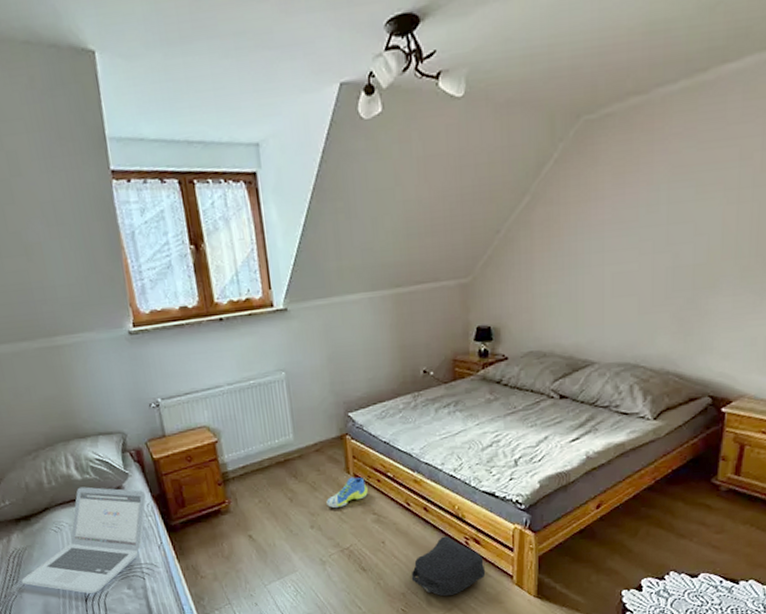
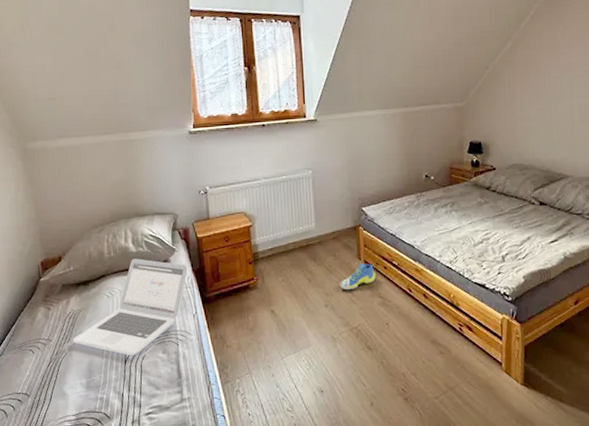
backpack: present [411,536,486,597] -> none [411,322,478,379]

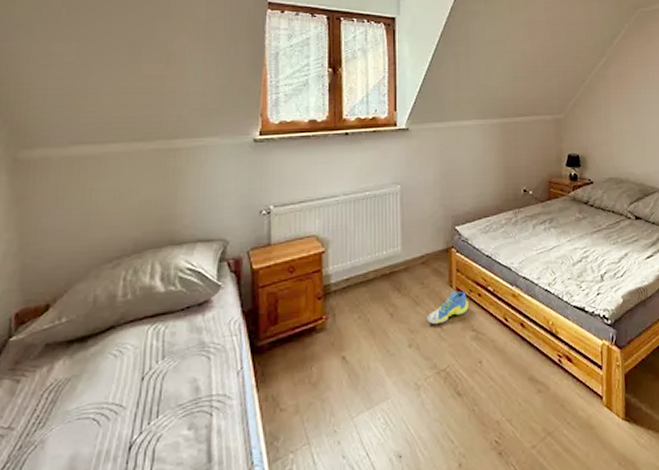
laptop: present [72,258,188,356] -> none [49,300,236,439]

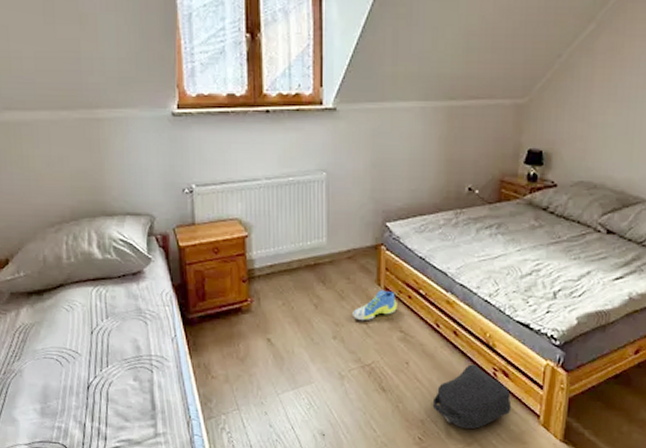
backpack: none [506,354,578,424] -> present [432,364,512,429]

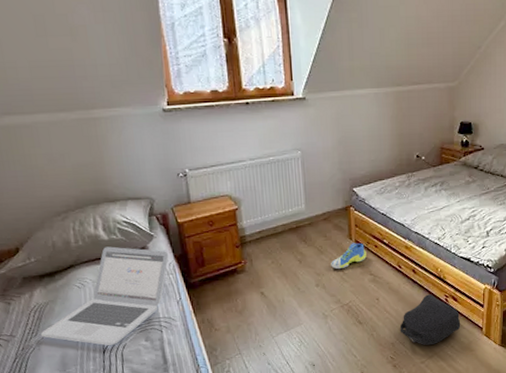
laptop: none [23,267,167,382] -> present [40,246,169,346]

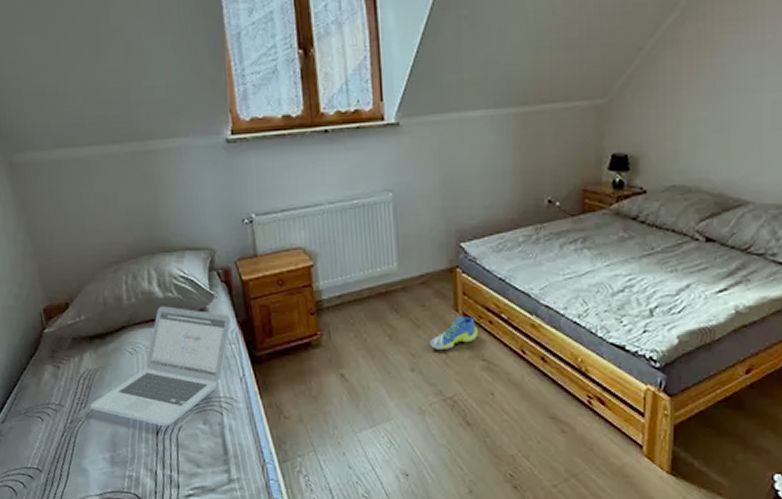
backpack: present [399,294,461,346] -> none [522,392,611,464]

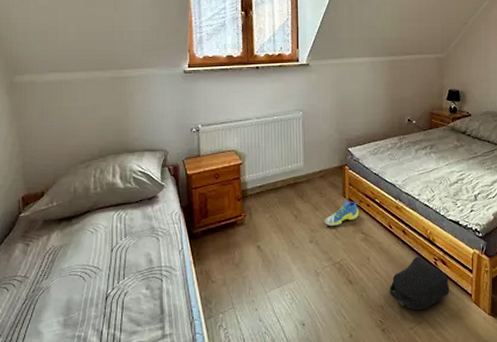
laptop: present [89,306,232,427] -> none [51,194,176,293]
backpack: none [522,392,611,464] -> present [389,256,450,311]

